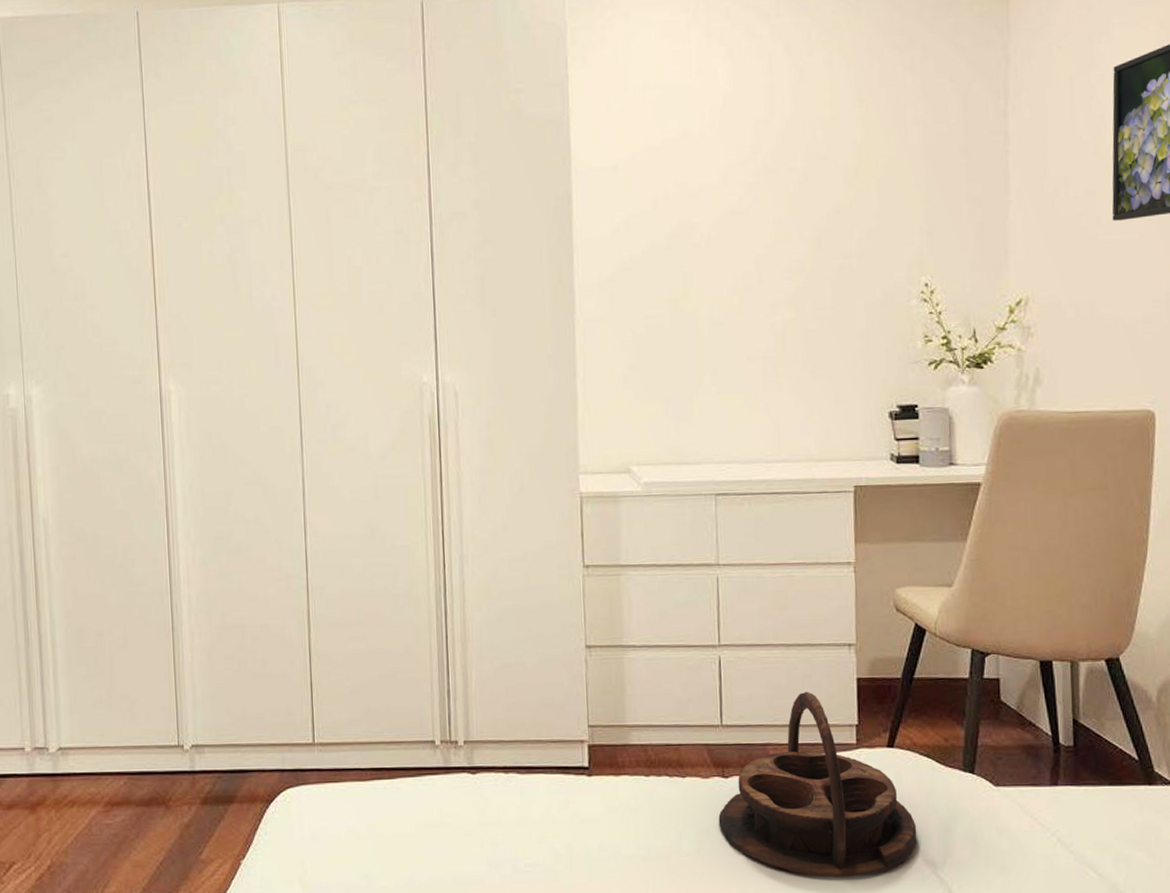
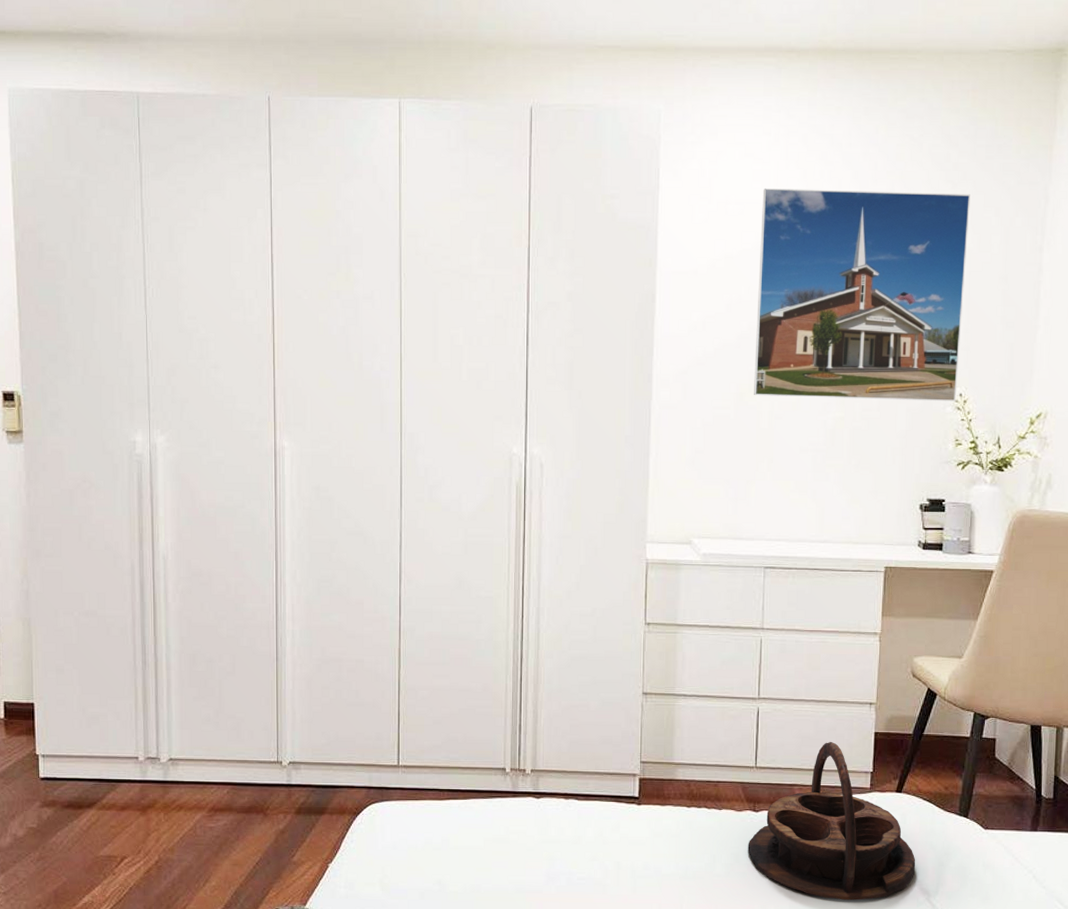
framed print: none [684,60,922,301] -> present [754,188,970,402]

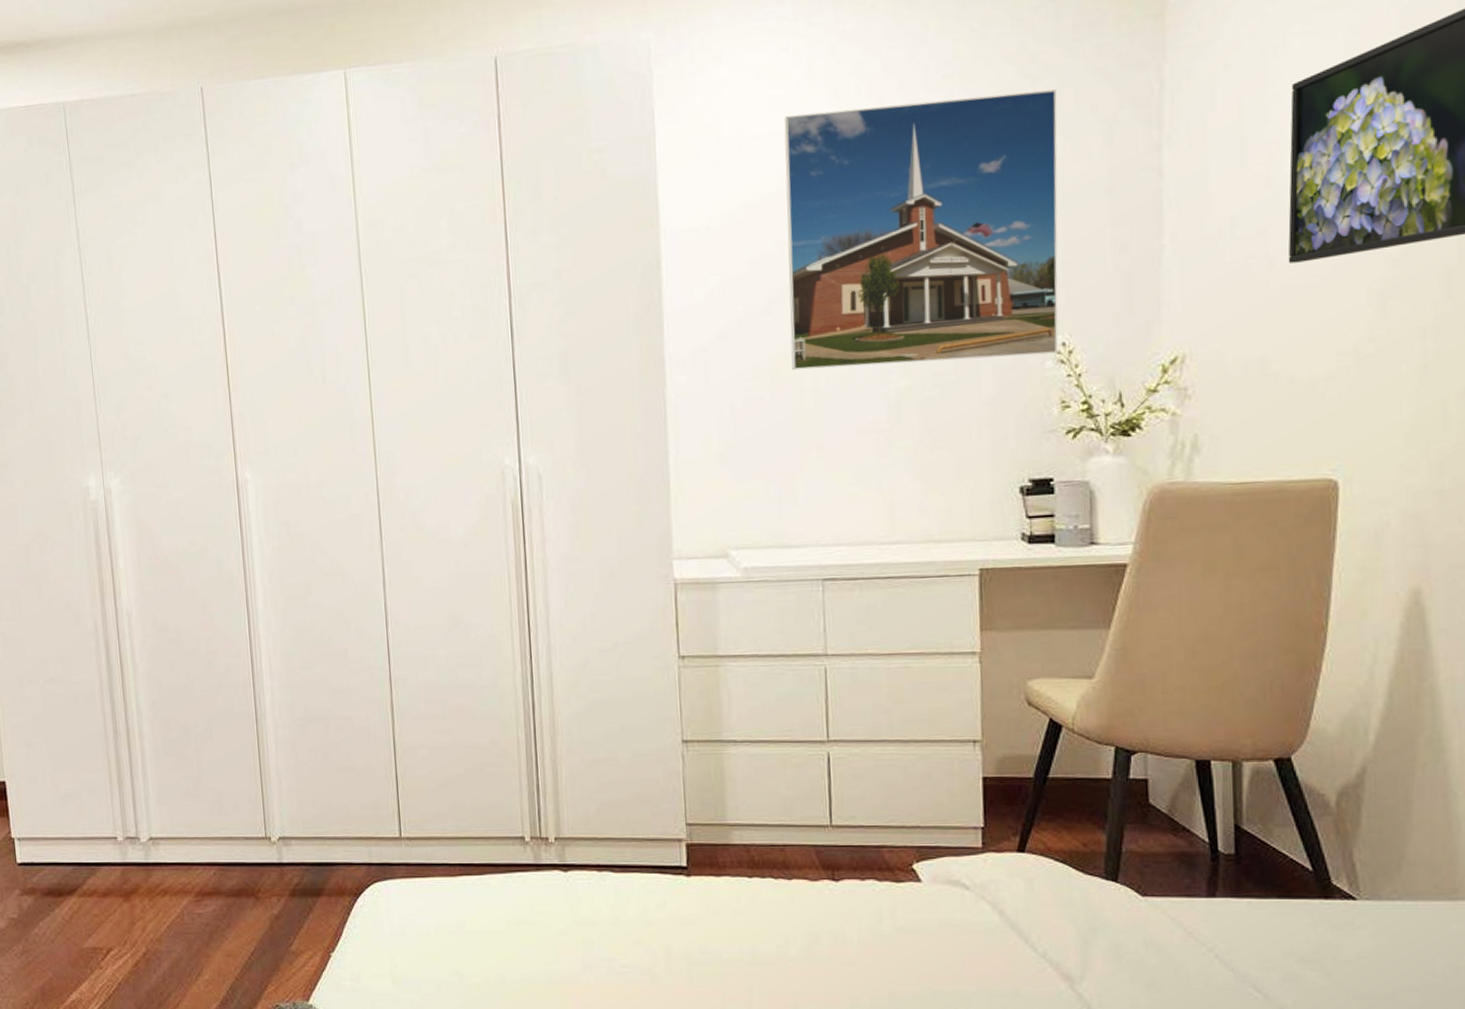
serving tray: present [747,741,916,900] -> none [828,790,1052,989]

